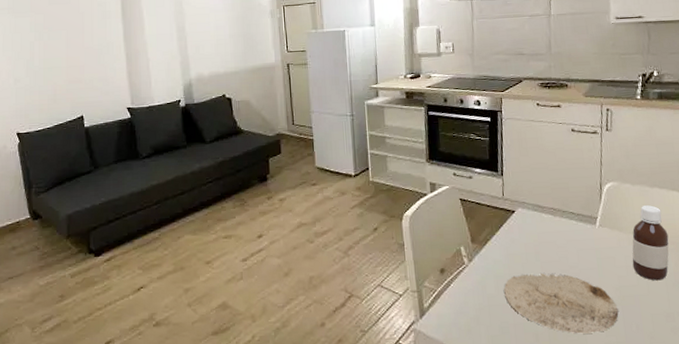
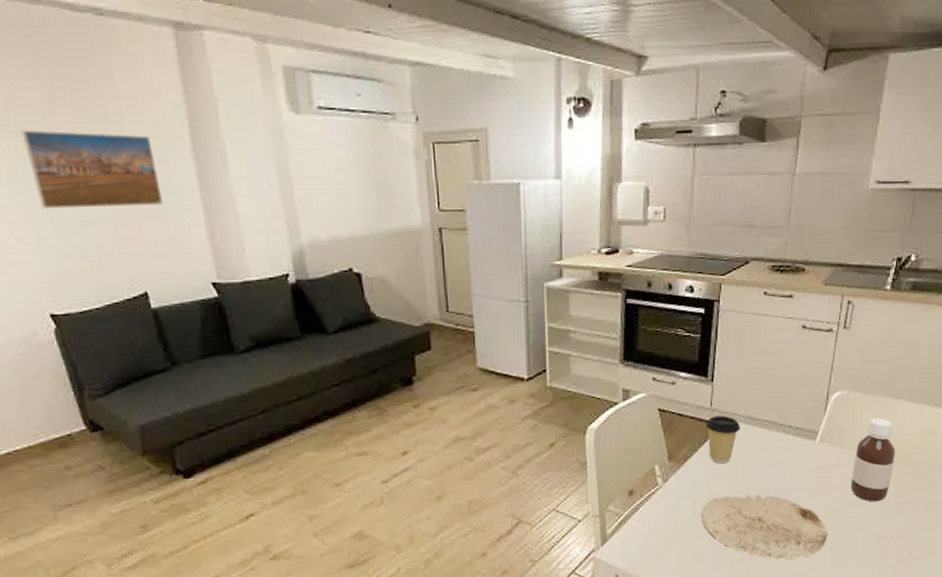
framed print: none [15,10,100,61] -> present [21,129,164,209]
coffee cup: none [500,203,530,246] -> present [705,415,741,464]

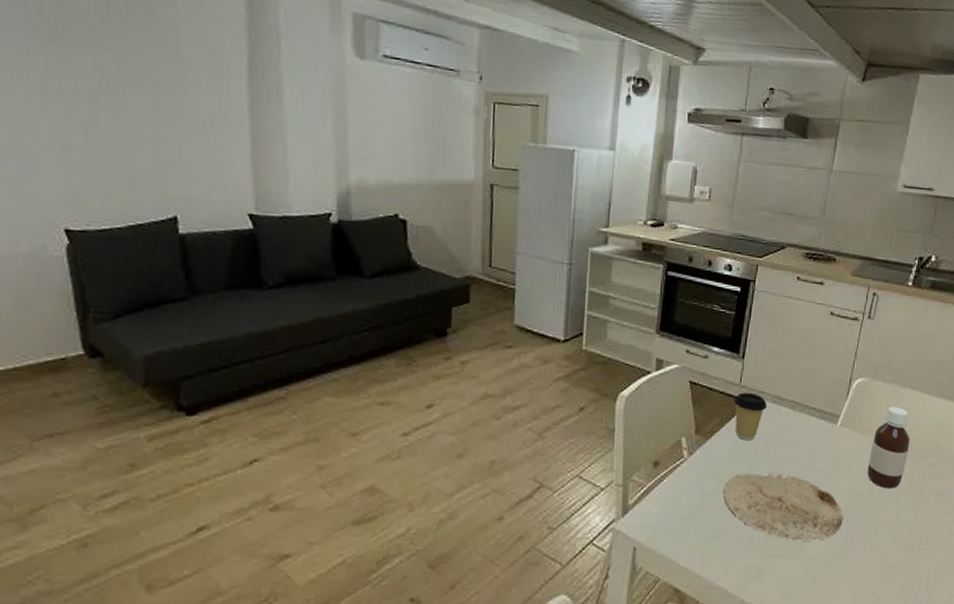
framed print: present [21,129,164,209] -> none [66,39,210,131]

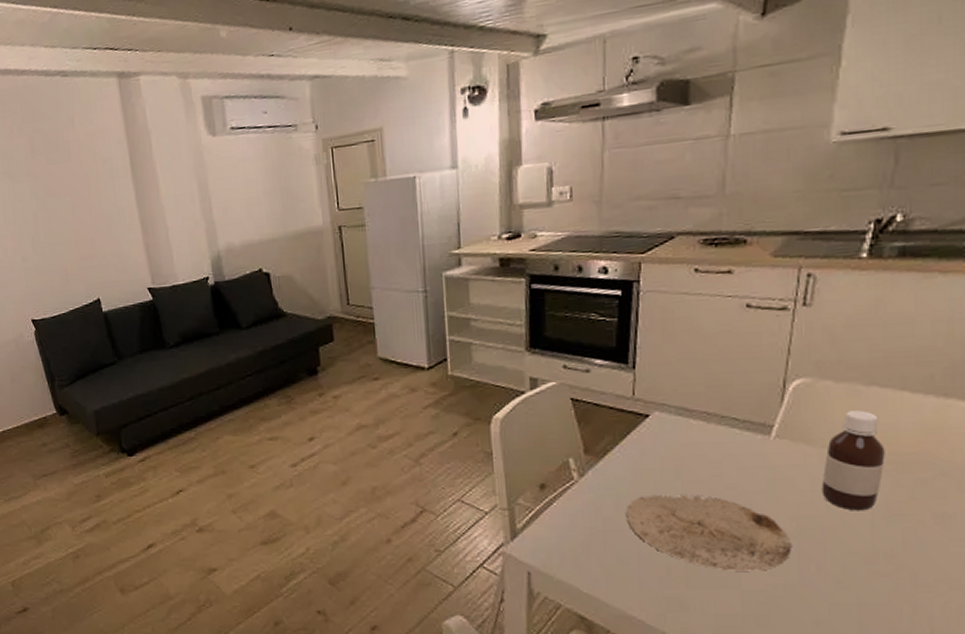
coffee cup: present [734,392,768,441] -> none [627,405,672,459]

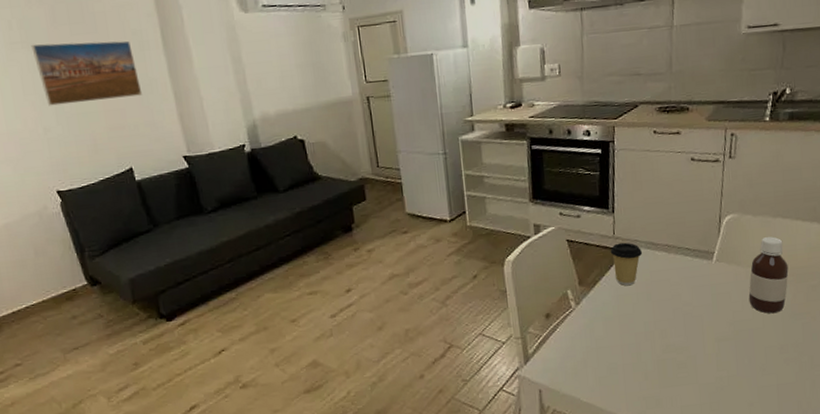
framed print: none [12,169,111,236] -> present [31,40,143,106]
plate: present [626,494,792,571] -> none [613,312,731,371]
coffee cup: none [627,405,672,459] -> present [610,242,643,286]

